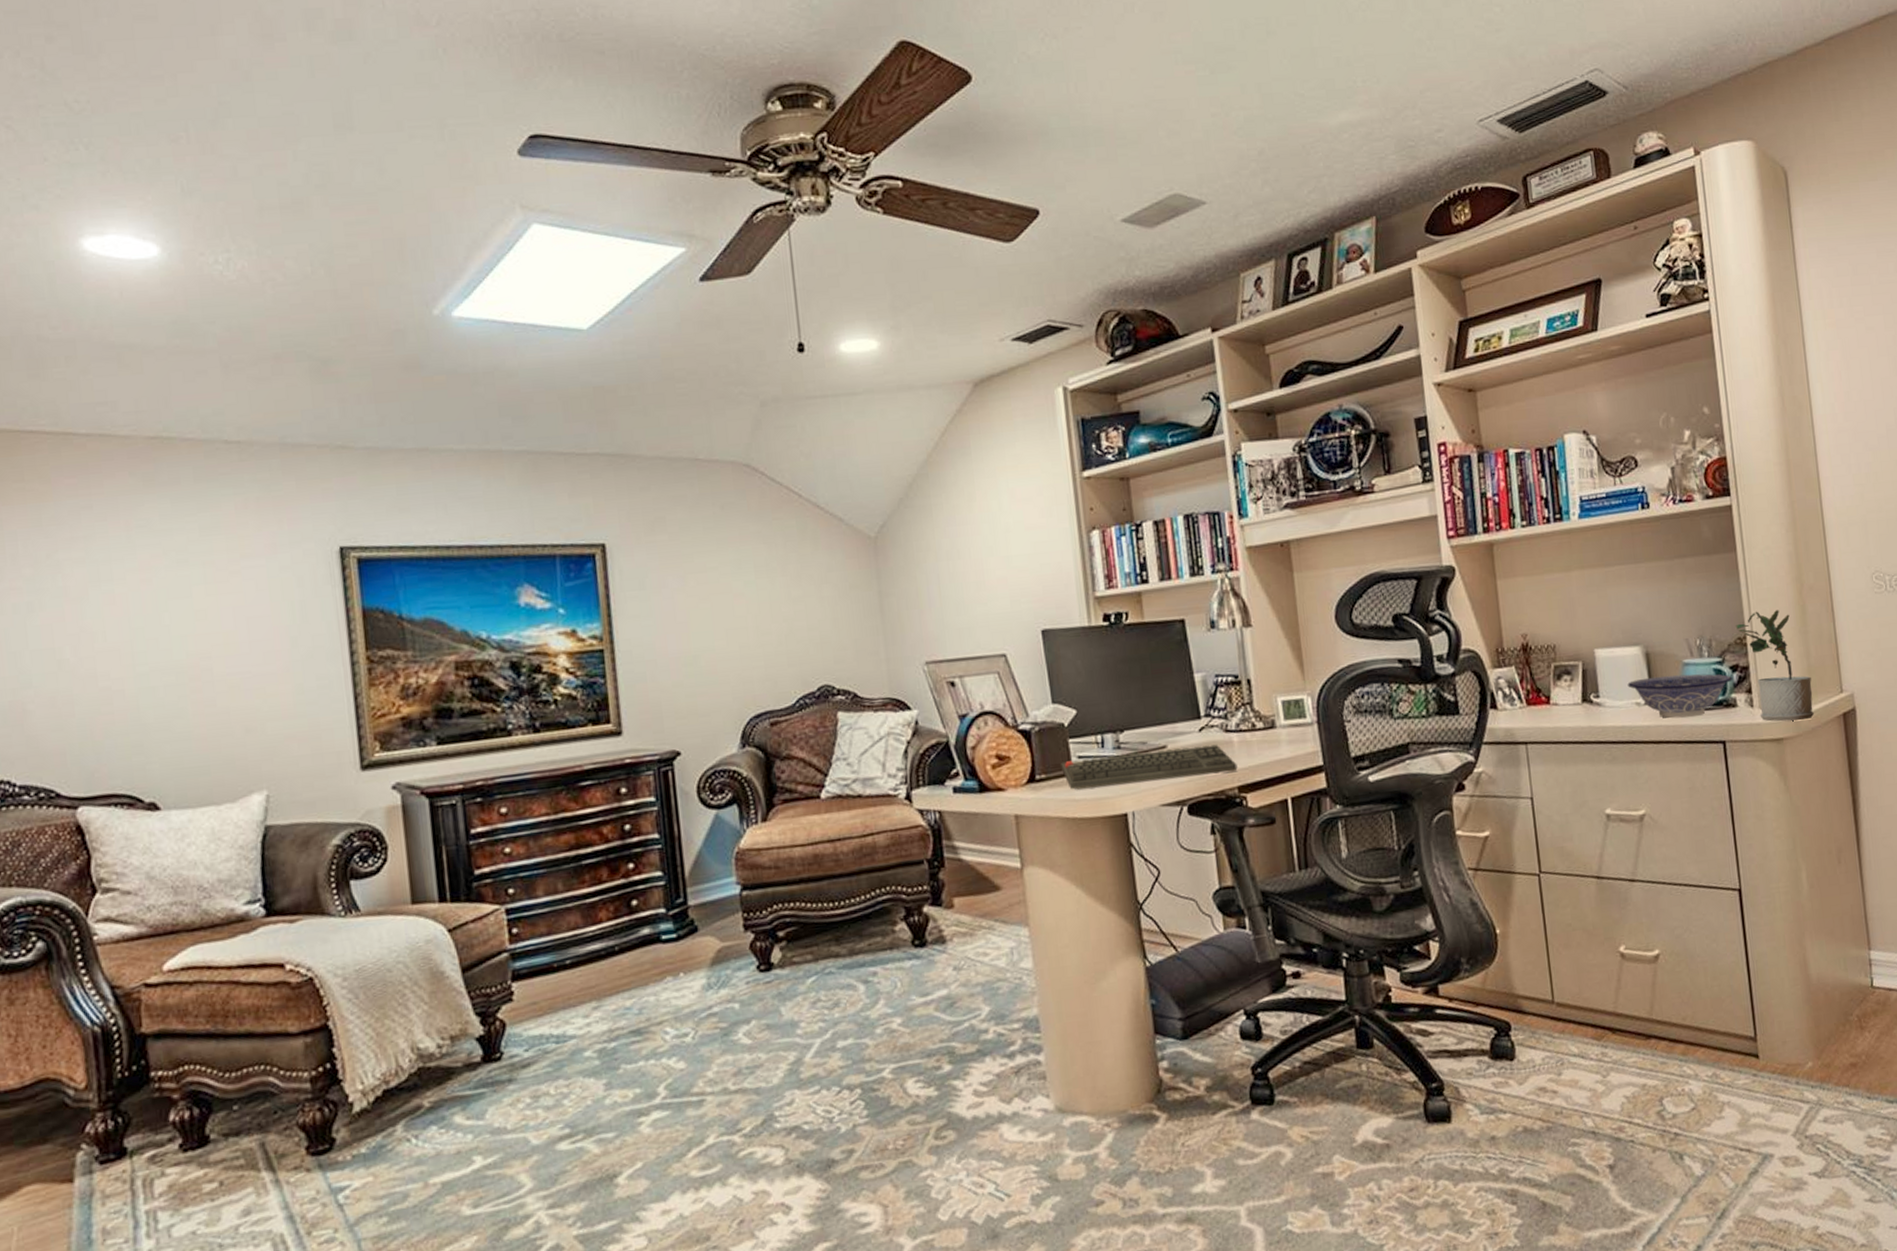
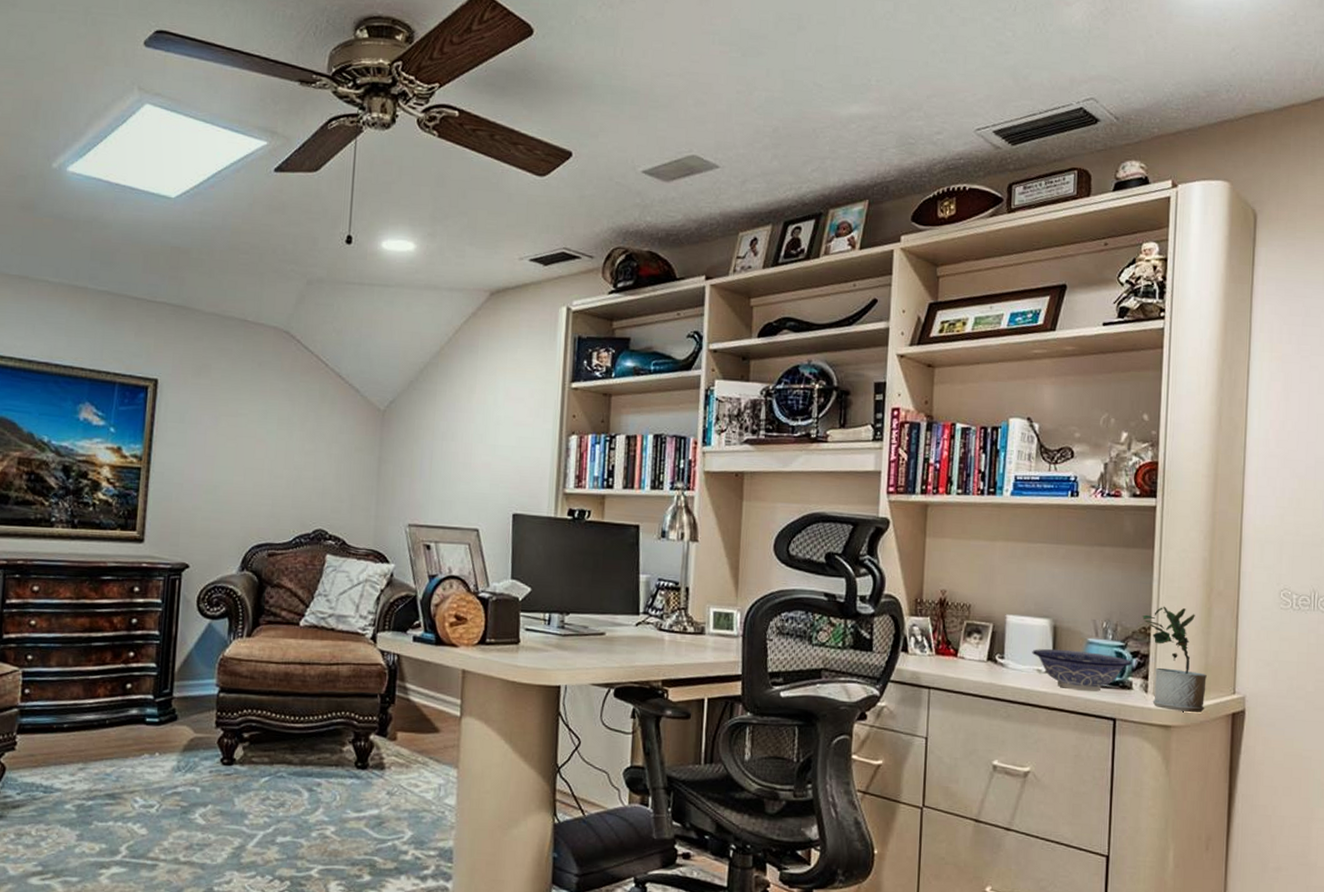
computer keyboard: present [1061,744,1238,791] -> none [509,631,665,666]

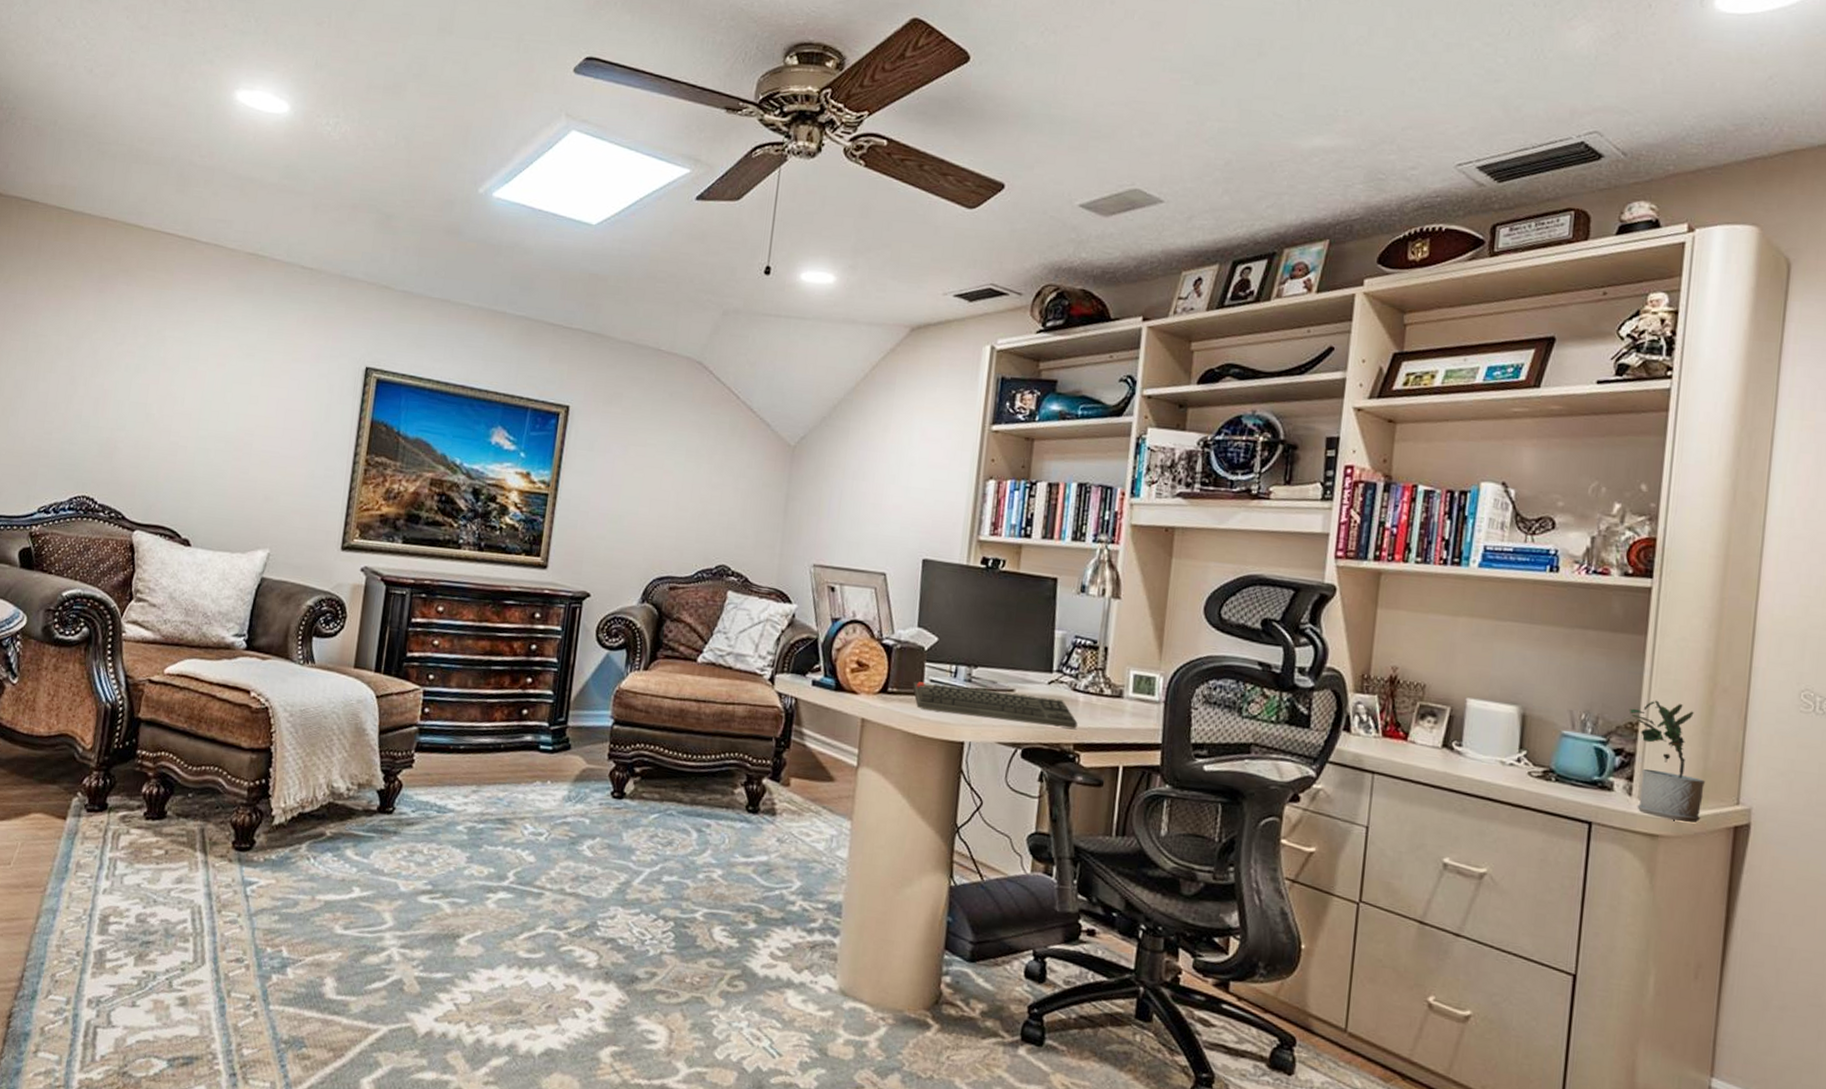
computer keyboard: none [509,631,665,666] -> present [913,681,1078,729]
decorative bowl: present [1032,648,1132,692] -> none [1495,738,1614,791]

